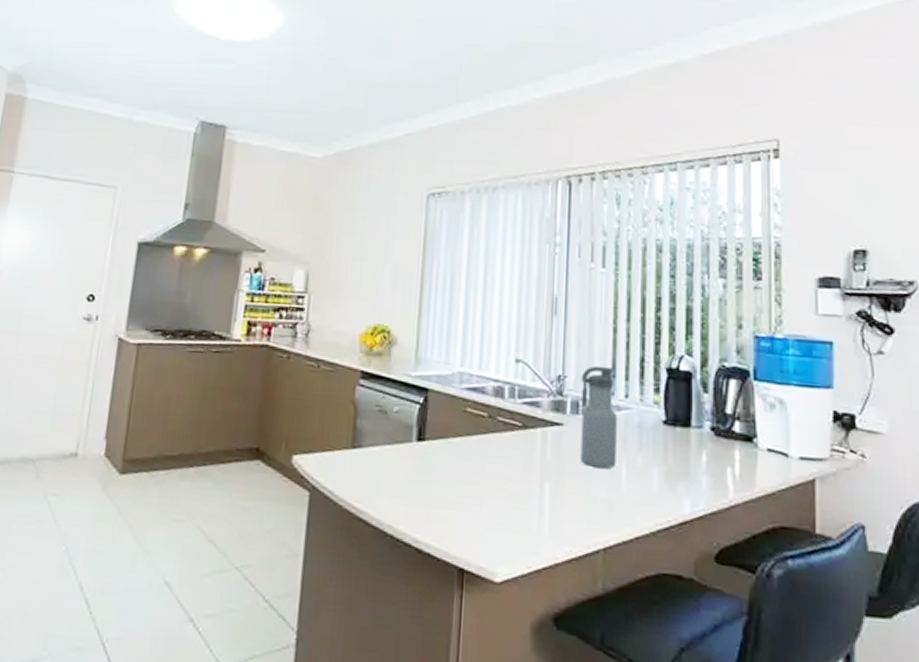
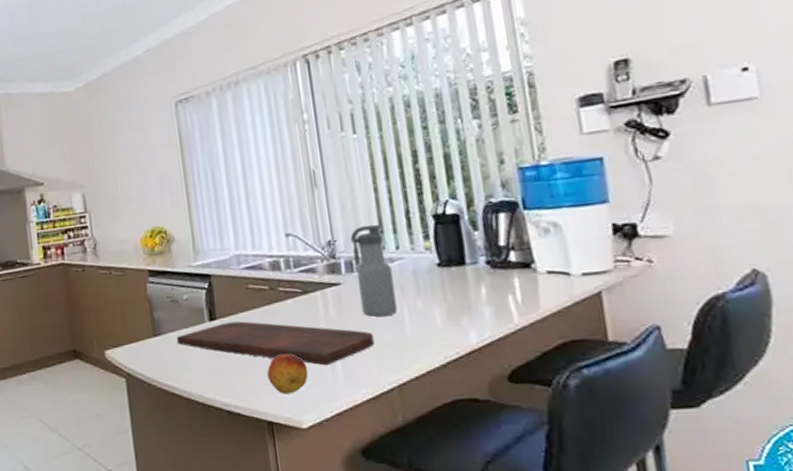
cutting board: none [377,445,588,514] -> present [177,321,375,366]
fruit: none [467,492,513,540] -> present [266,354,309,395]

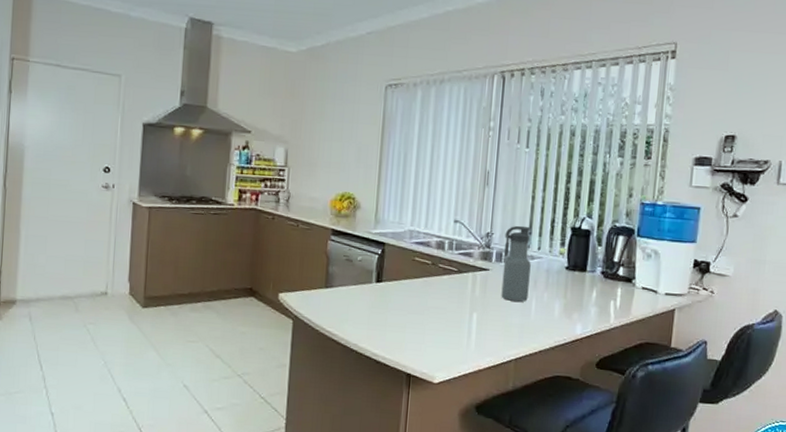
cutting board: present [177,321,375,366] -> none [345,286,506,335]
fruit: present [266,354,309,395] -> none [414,320,449,354]

